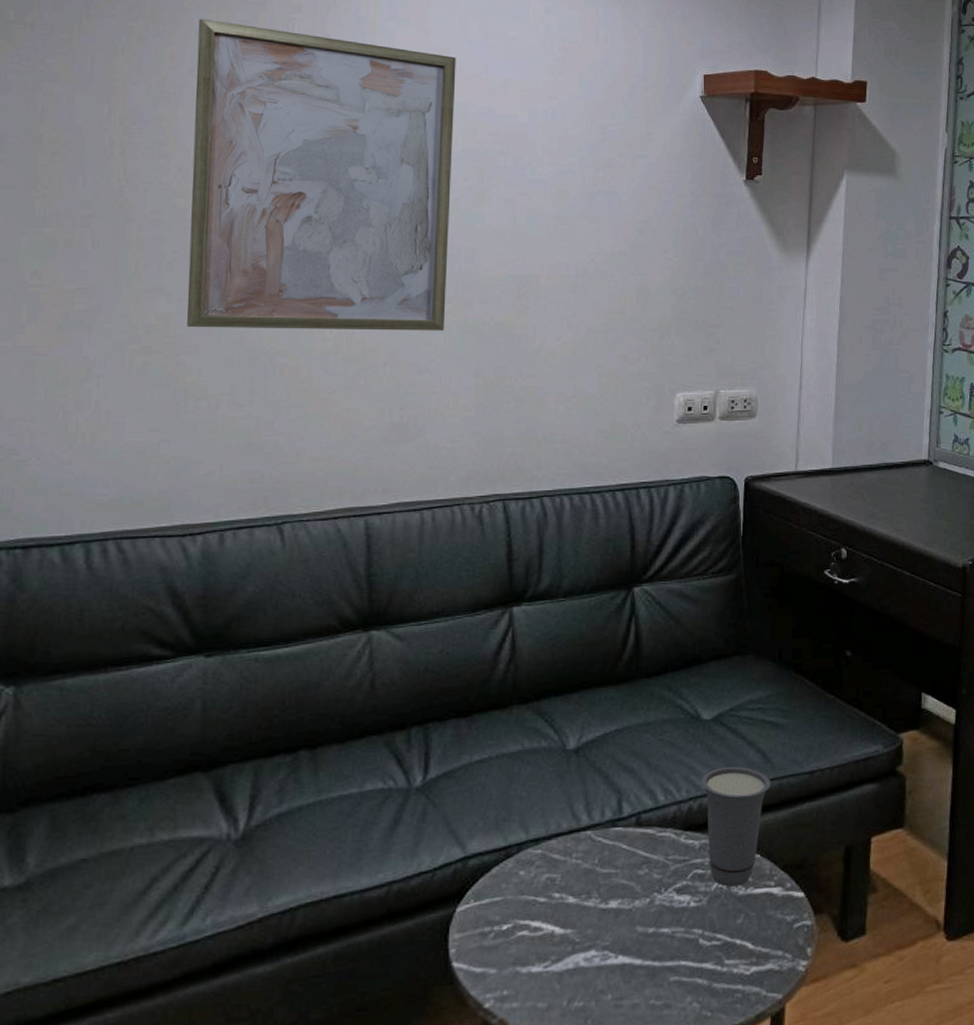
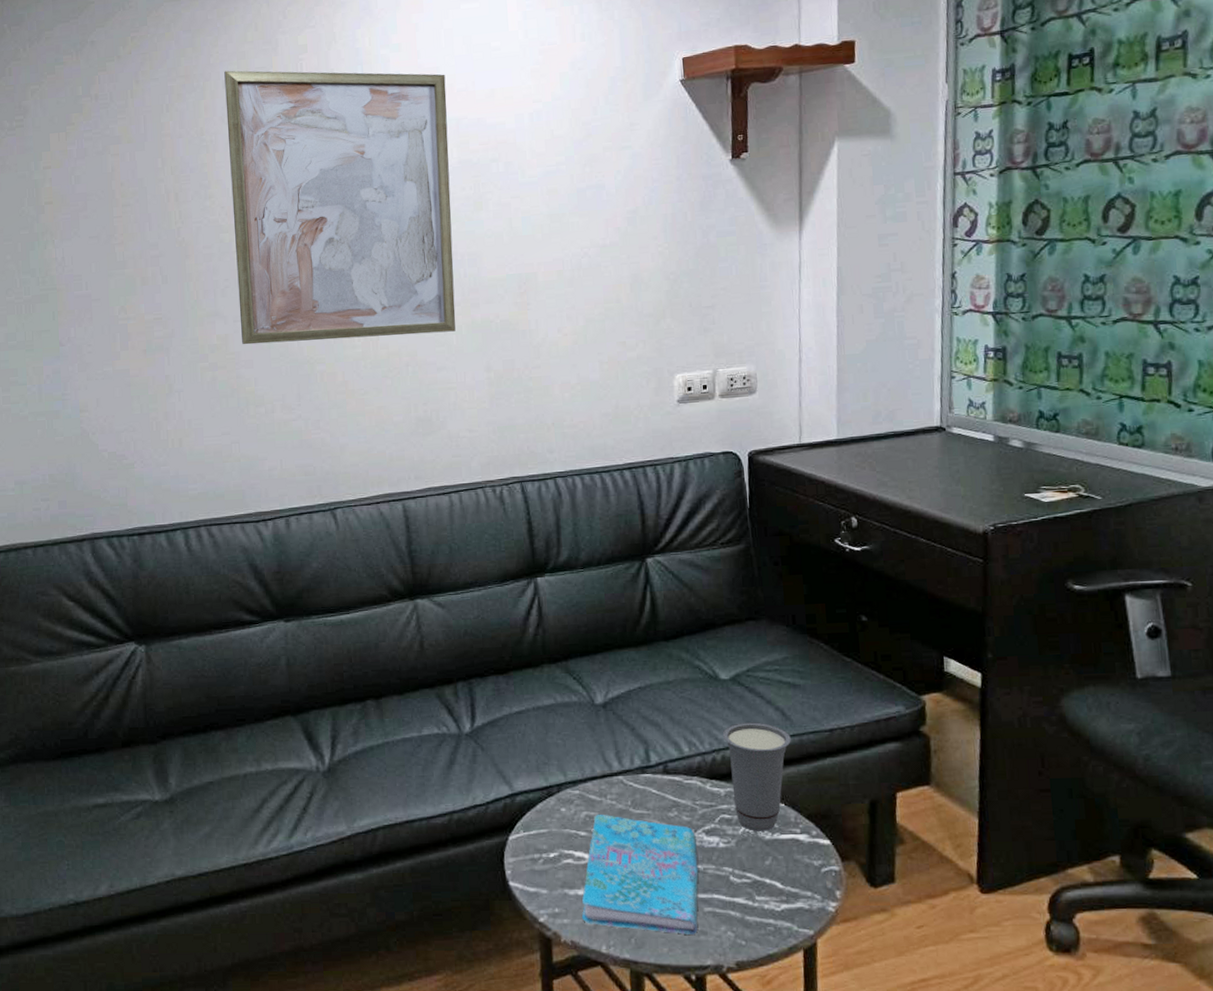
cover: none [533,875,667,1010] -> present [581,814,699,934]

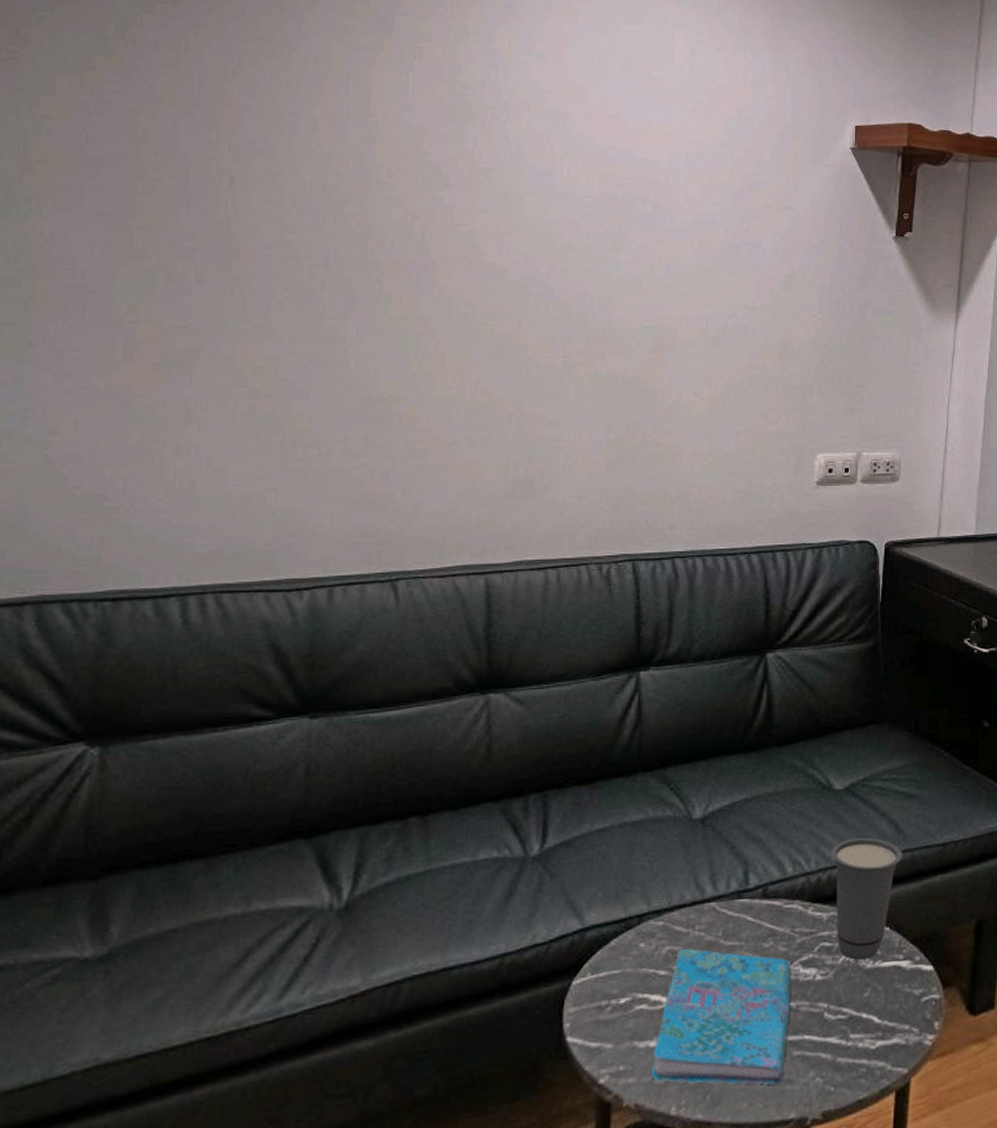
wall art: present [224,70,456,345] -> none [298,43,595,383]

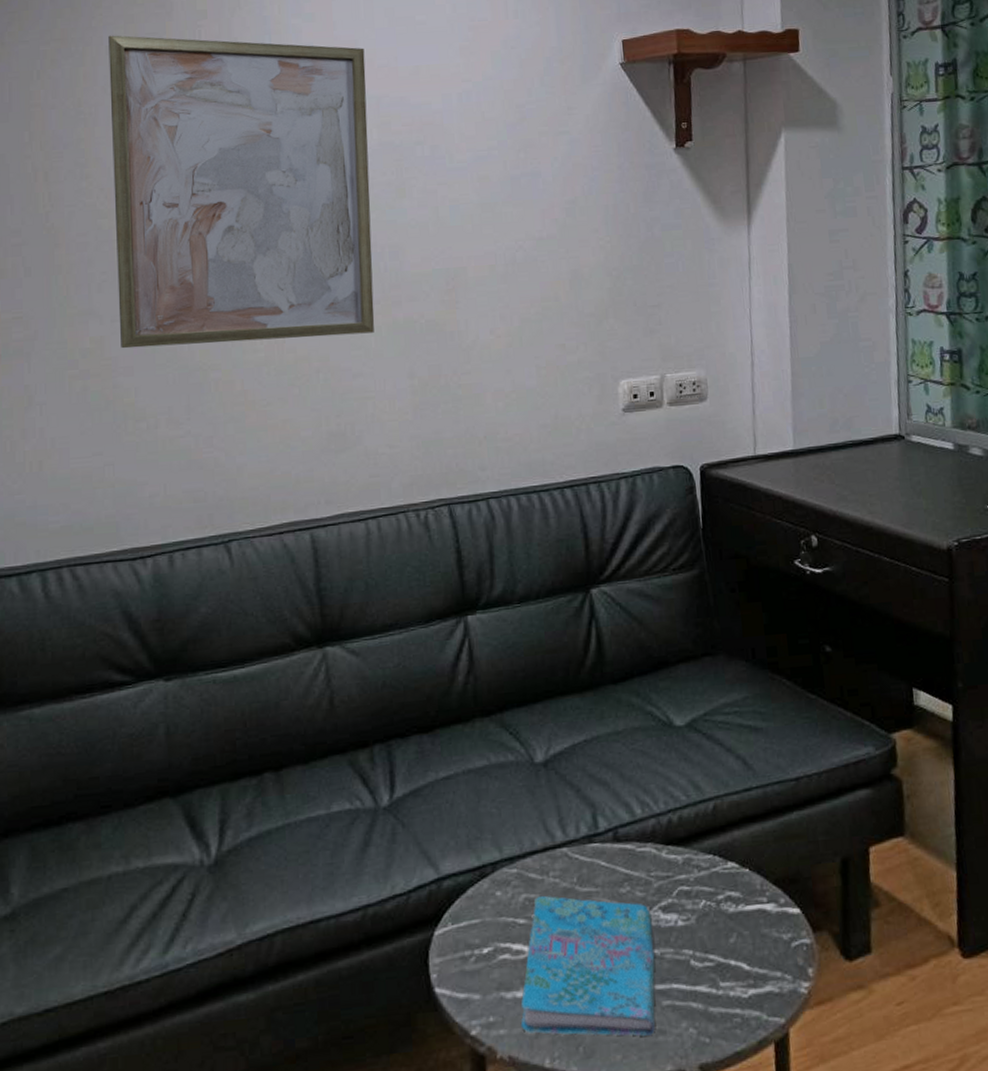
wall art: none [298,43,595,383] -> present [108,35,375,349]
cup: present [831,837,902,960] -> none [678,774,754,904]

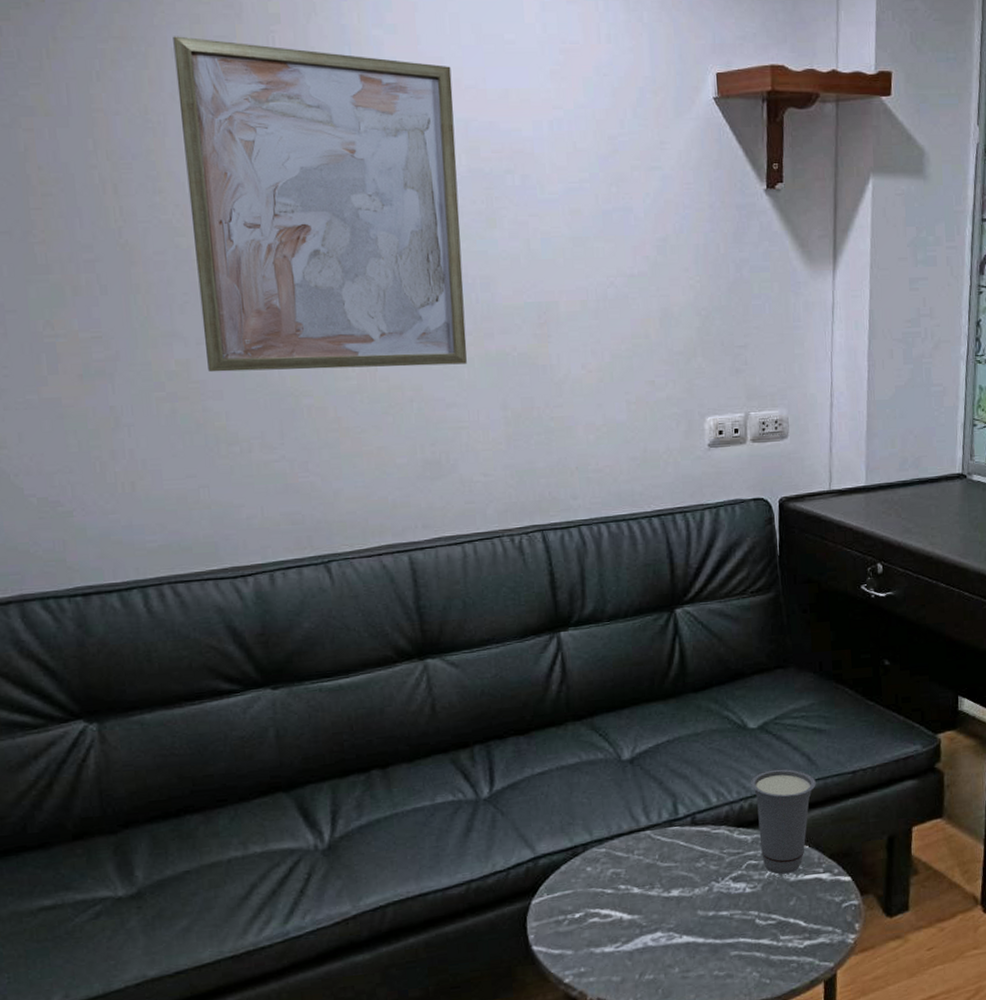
cover: present [520,895,655,1036] -> none [608,870,725,980]
cup: none [678,774,754,904] -> present [750,768,816,874]

